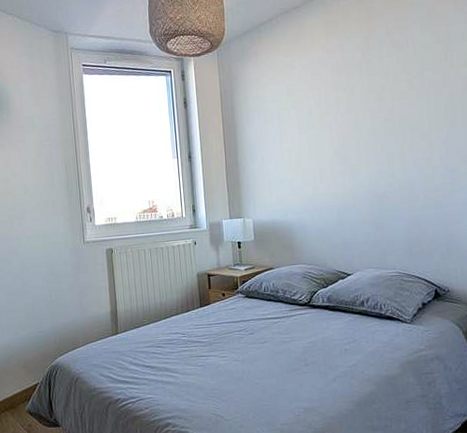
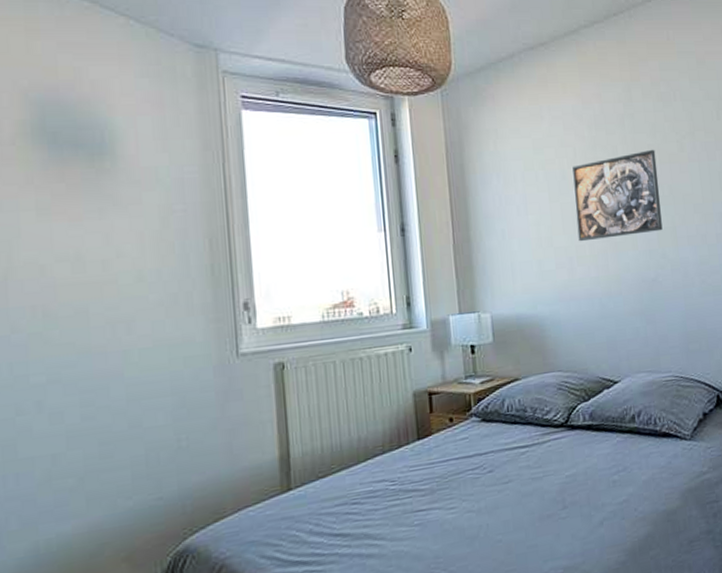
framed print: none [317,88,392,165] -> present [571,149,663,242]

